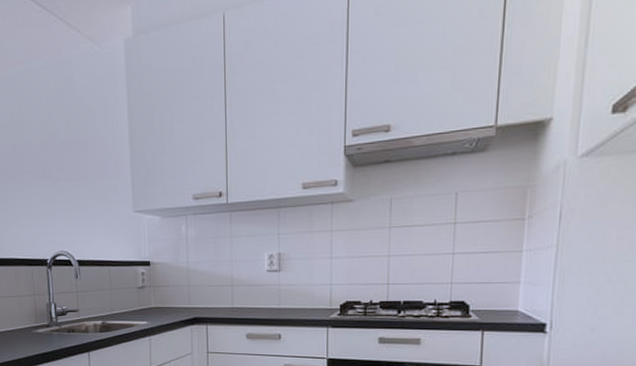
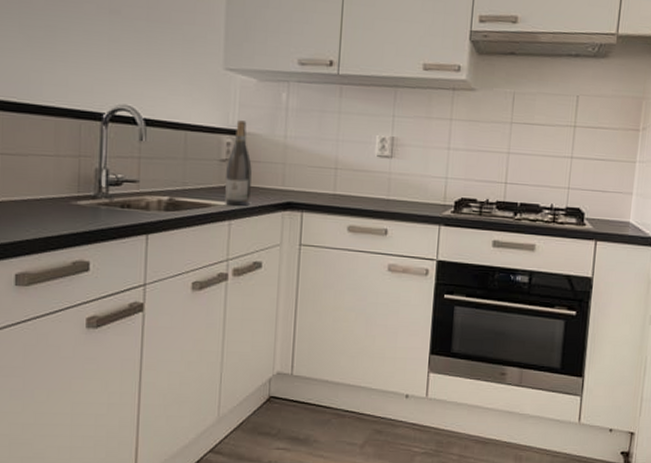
wine bottle: none [143,253,165,325] -> present [225,120,253,207]

